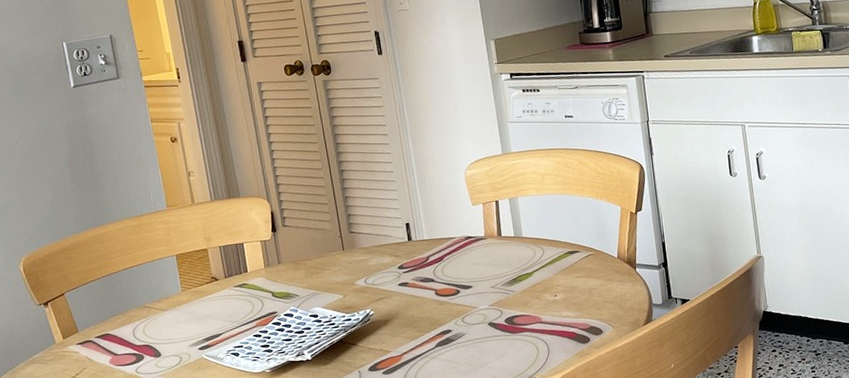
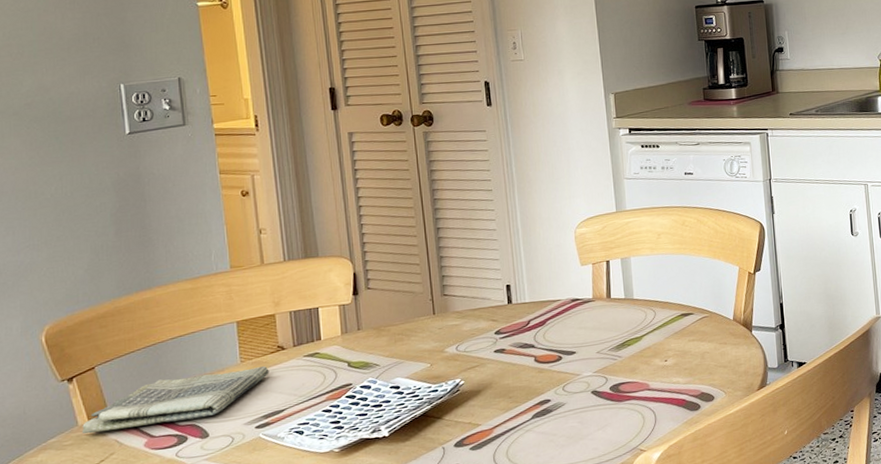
dish towel: none [59,295,207,351] -> present [82,366,269,434]

